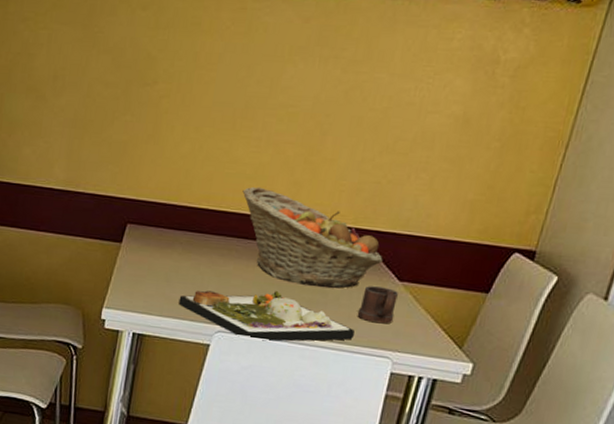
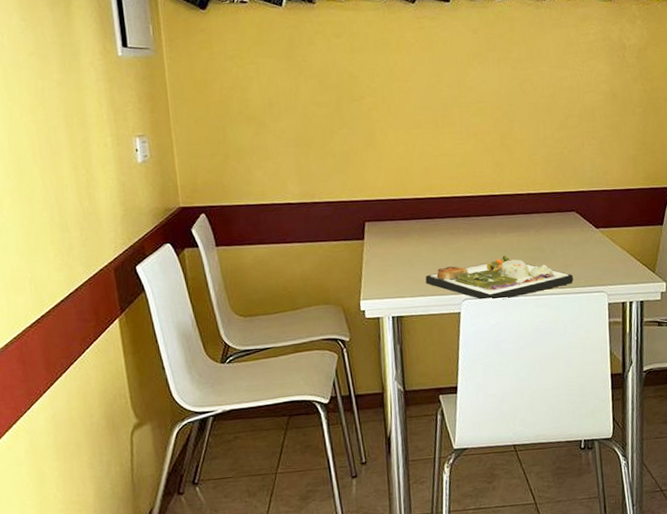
fruit basket: present [242,186,383,288] -> none [457,172,580,247]
mug: present [357,286,398,324] -> none [571,235,600,266]

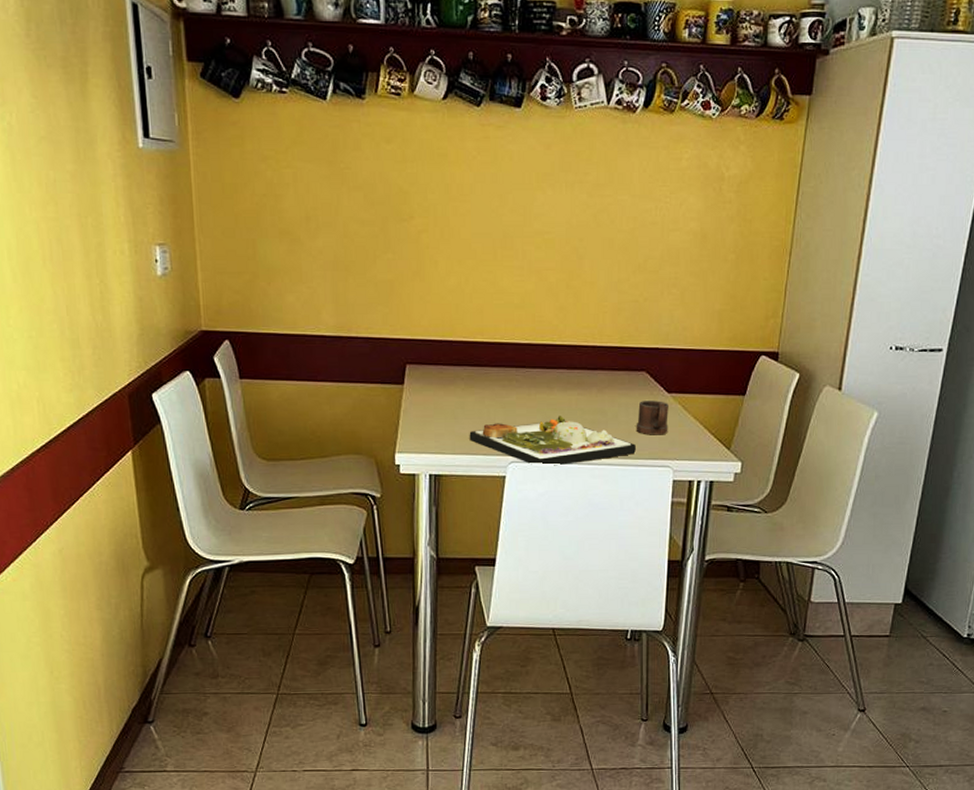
mug: none [571,235,600,266] -> present [636,401,668,435]

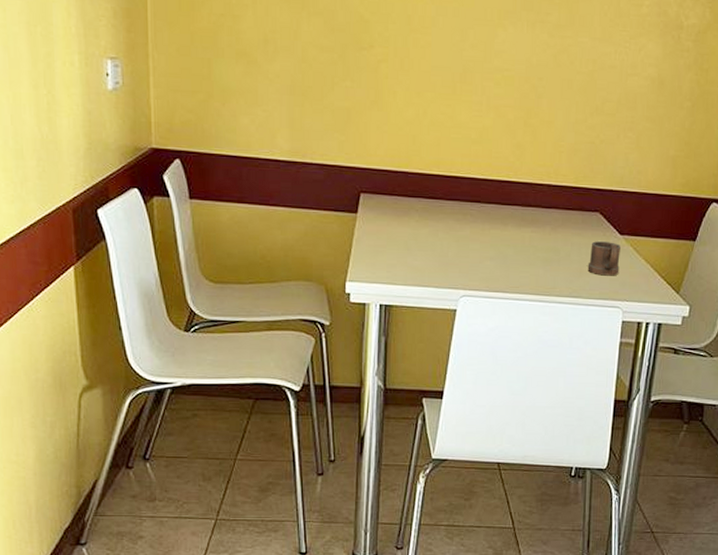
dinner plate: present [469,416,637,466] -> none [421,252,588,302]

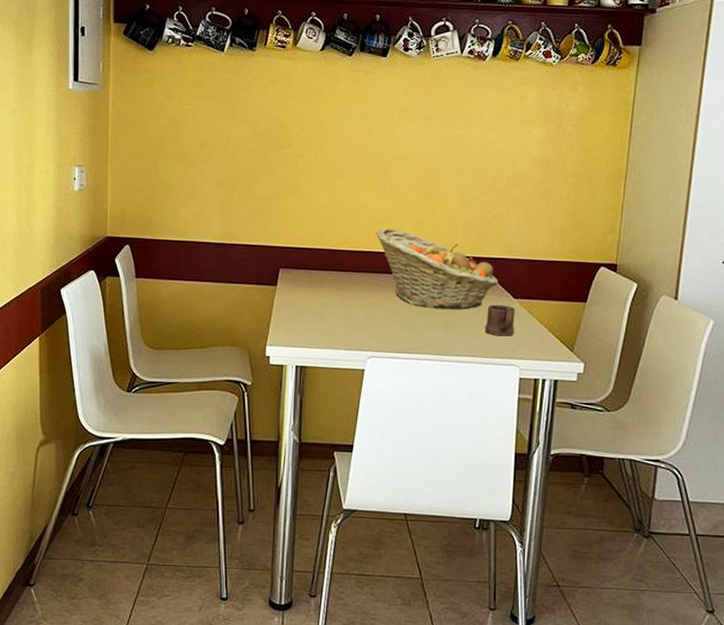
fruit basket: none [470,150,604,245] -> present [375,228,499,309]

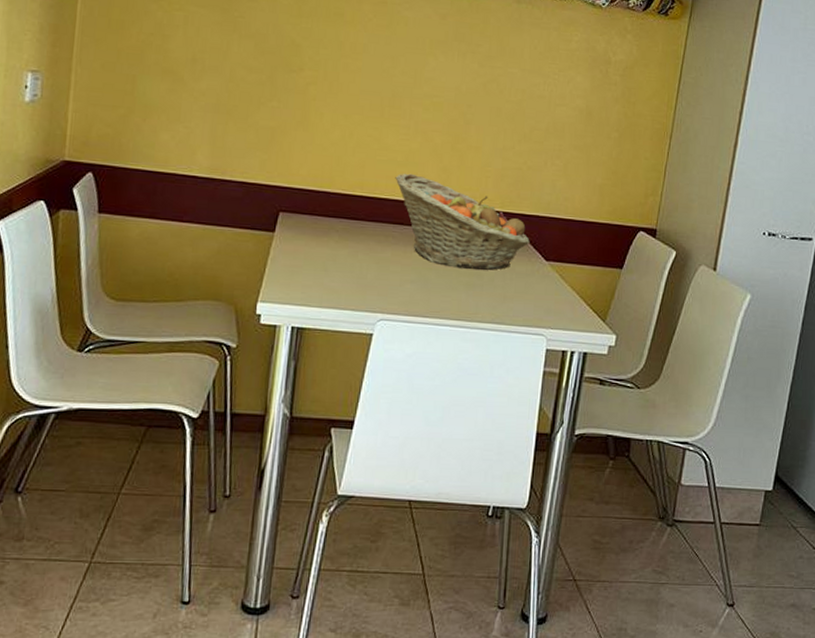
mug: present [485,305,515,336] -> none [511,267,546,303]

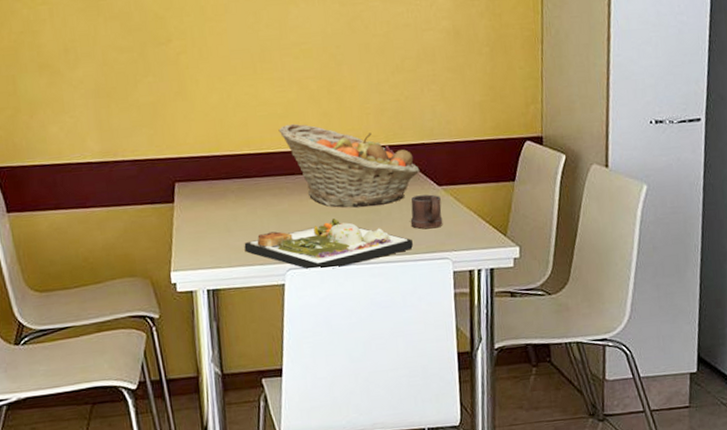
dinner plate: none [338,276,511,327] -> present [244,218,414,270]
mug: none [511,267,546,303] -> present [410,194,443,230]

